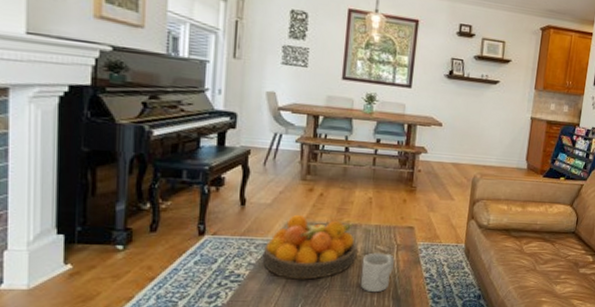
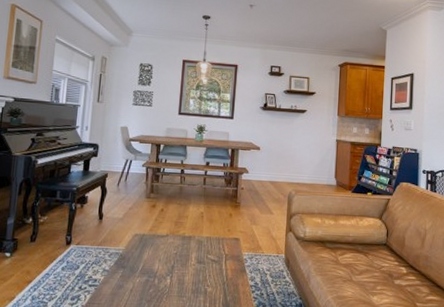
fruit bowl: present [262,214,357,280] -> none [114,227,191,286]
mug: present [360,252,395,293] -> none [194,261,224,299]

